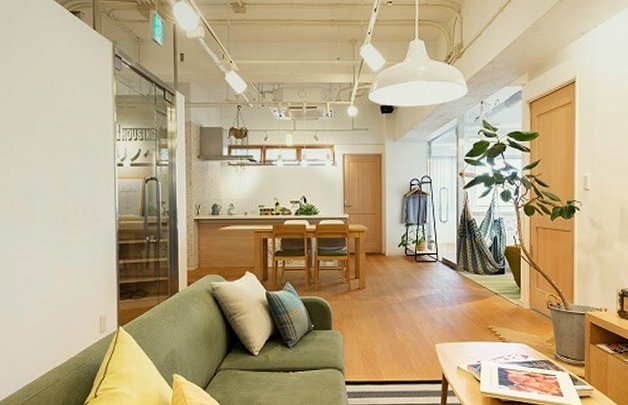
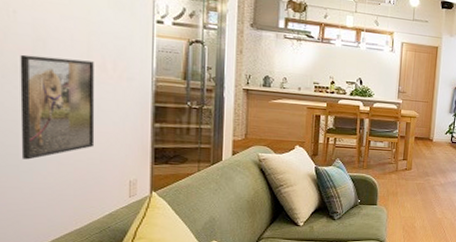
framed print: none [12,208,71,302] -> present [20,54,95,160]

